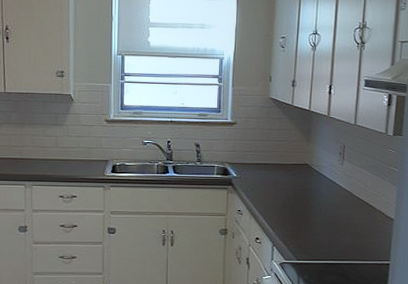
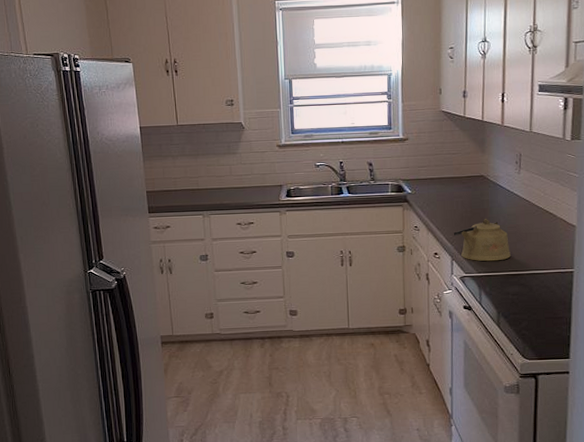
kettle: none [275,206,330,249] -> present [453,218,511,262]

